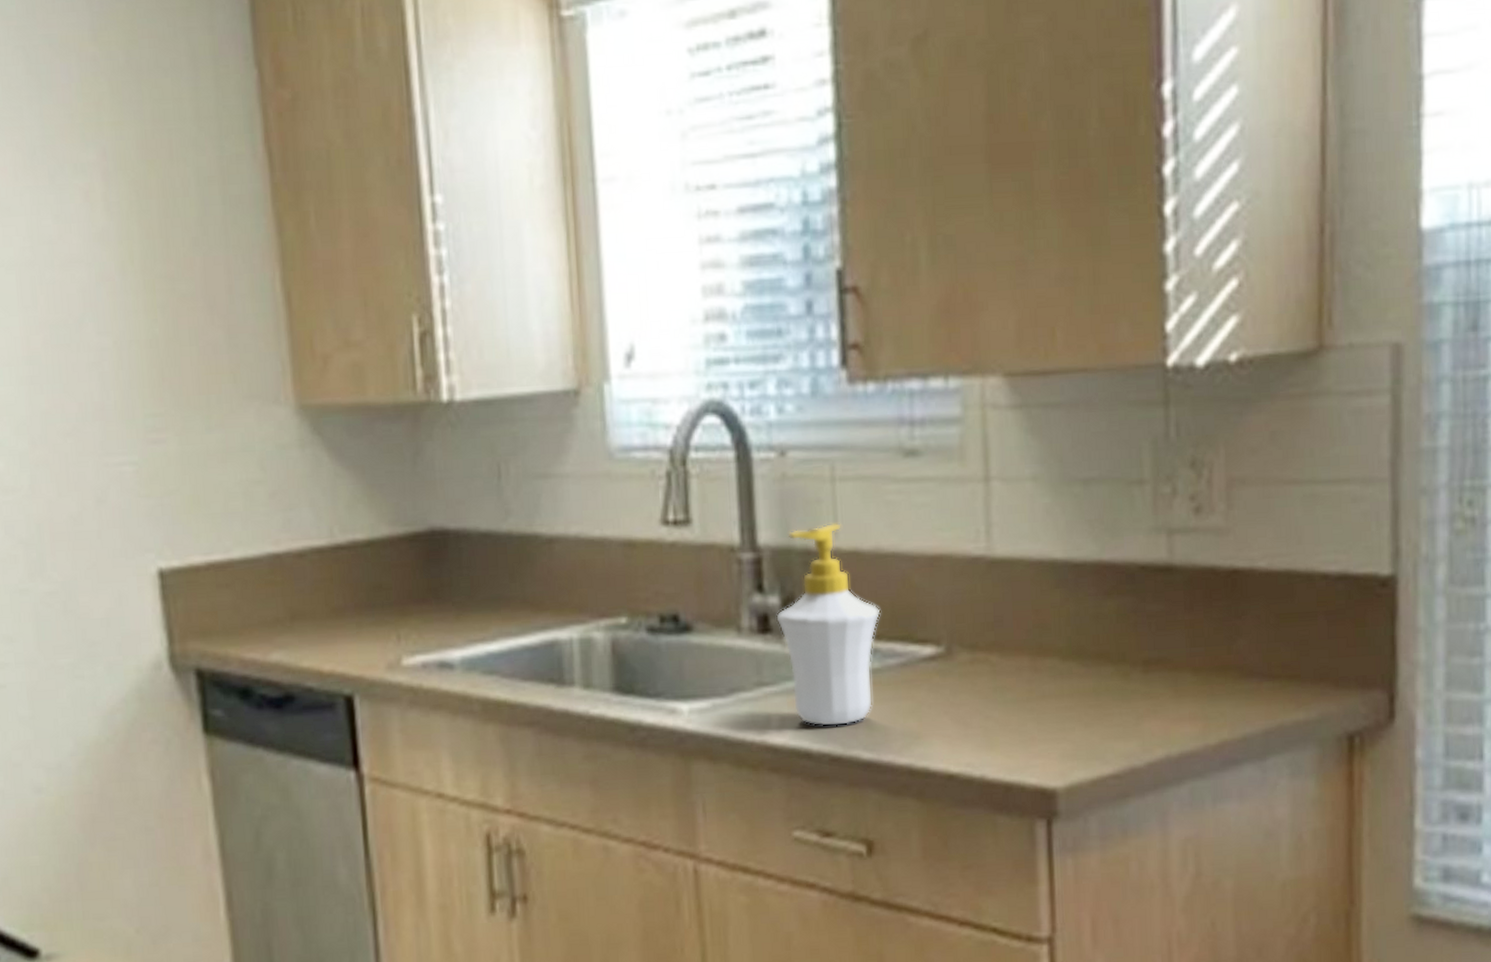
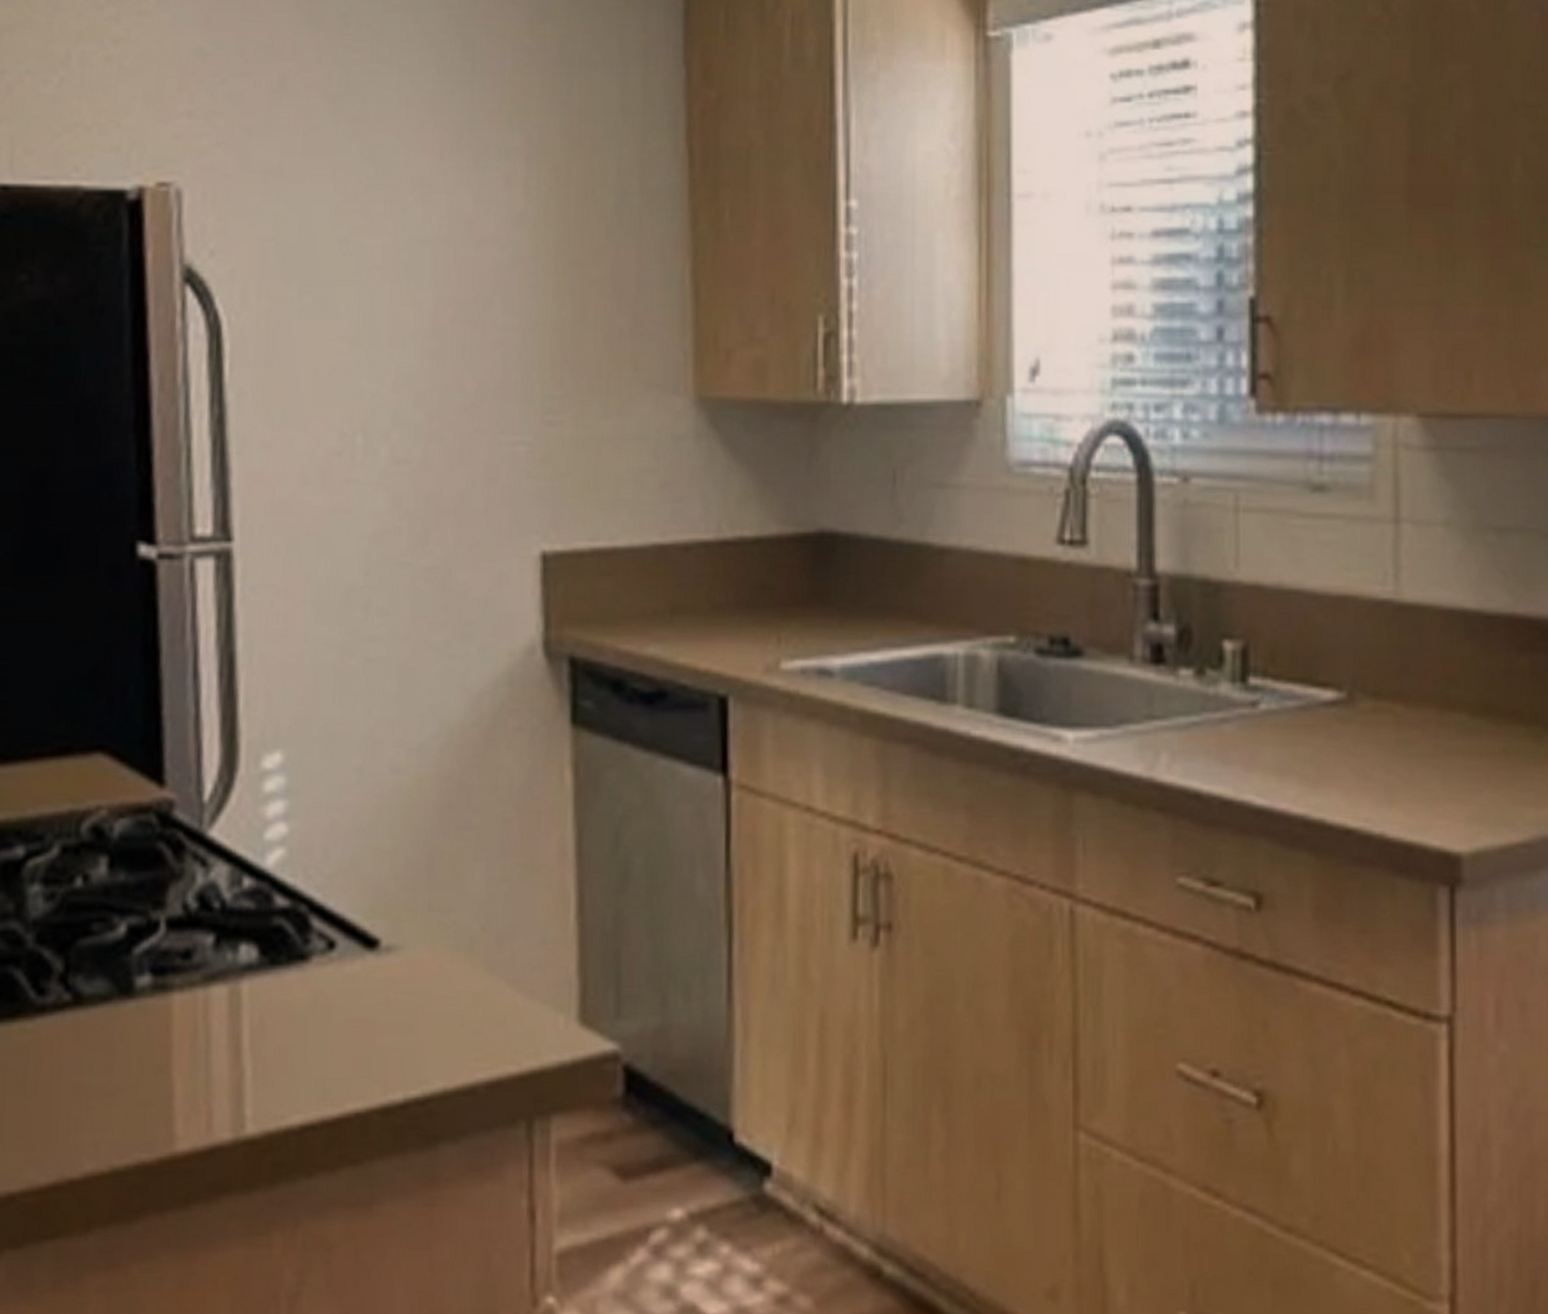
soap bottle: present [776,522,881,727] -> none [1171,554,1281,768]

